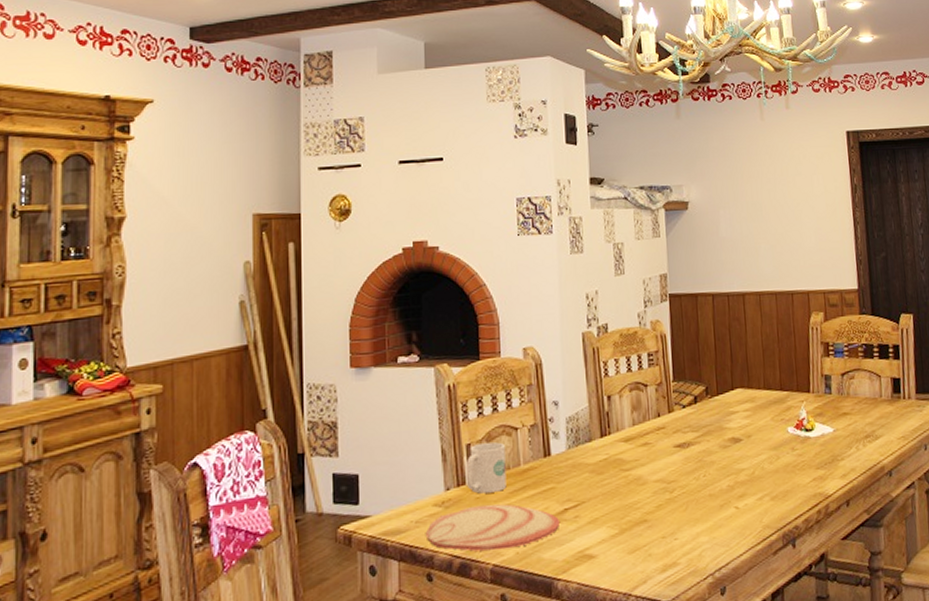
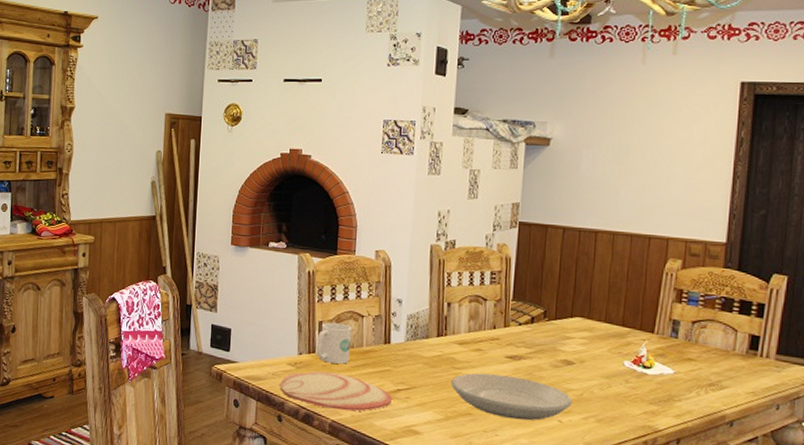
plate: none [620,466,746,517] -> present [450,373,572,421]

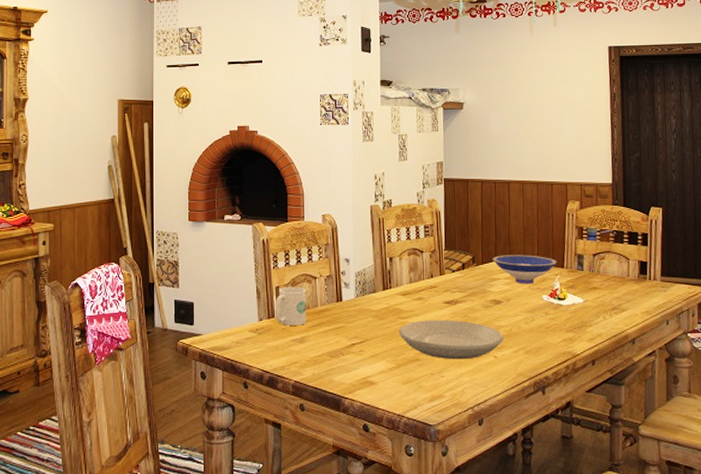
plate: present [279,371,393,411] -> none [243,334,349,370]
bowl: none [568,312,647,347] -> present [493,255,557,284]

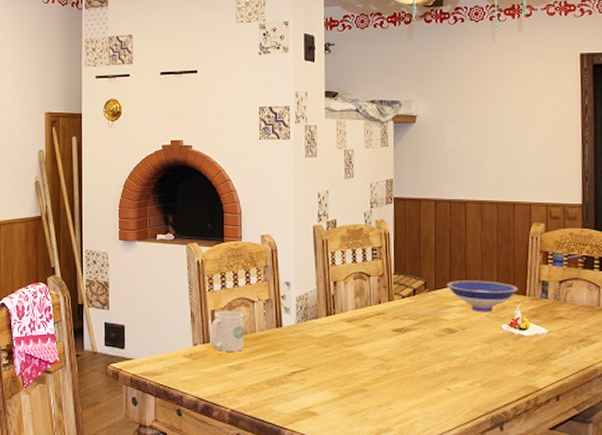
plate: present [398,320,503,360] -> none [342,349,458,392]

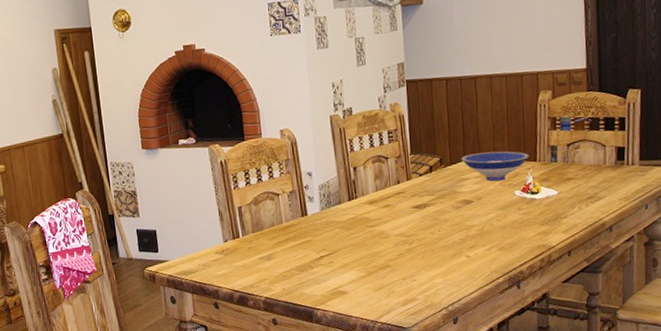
mug: present [210,311,244,351] -> none [238,205,273,245]

